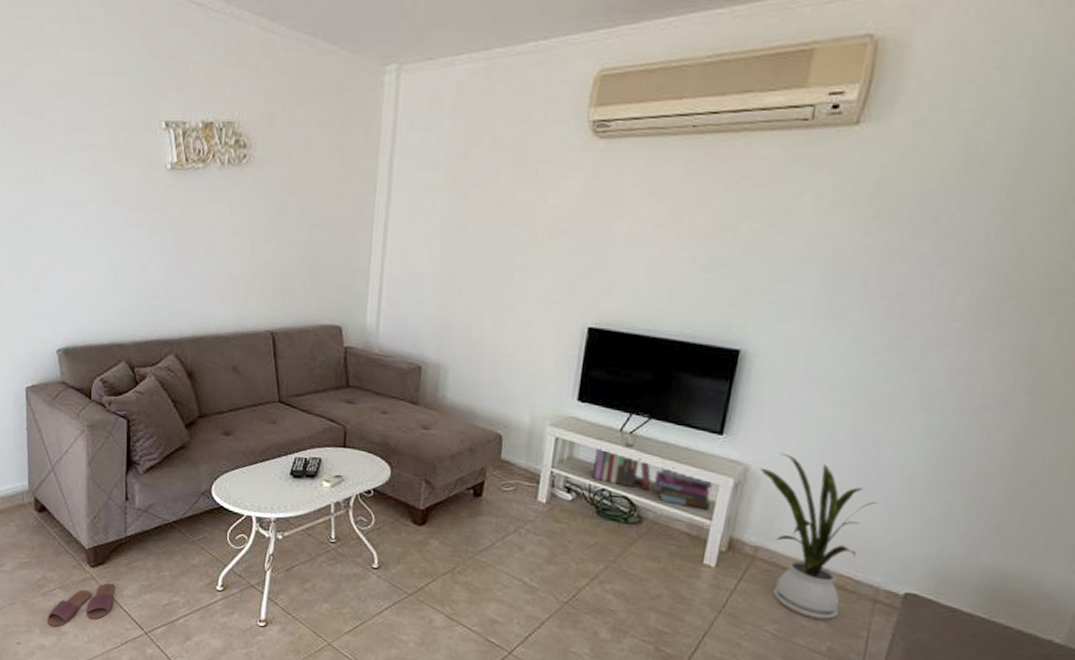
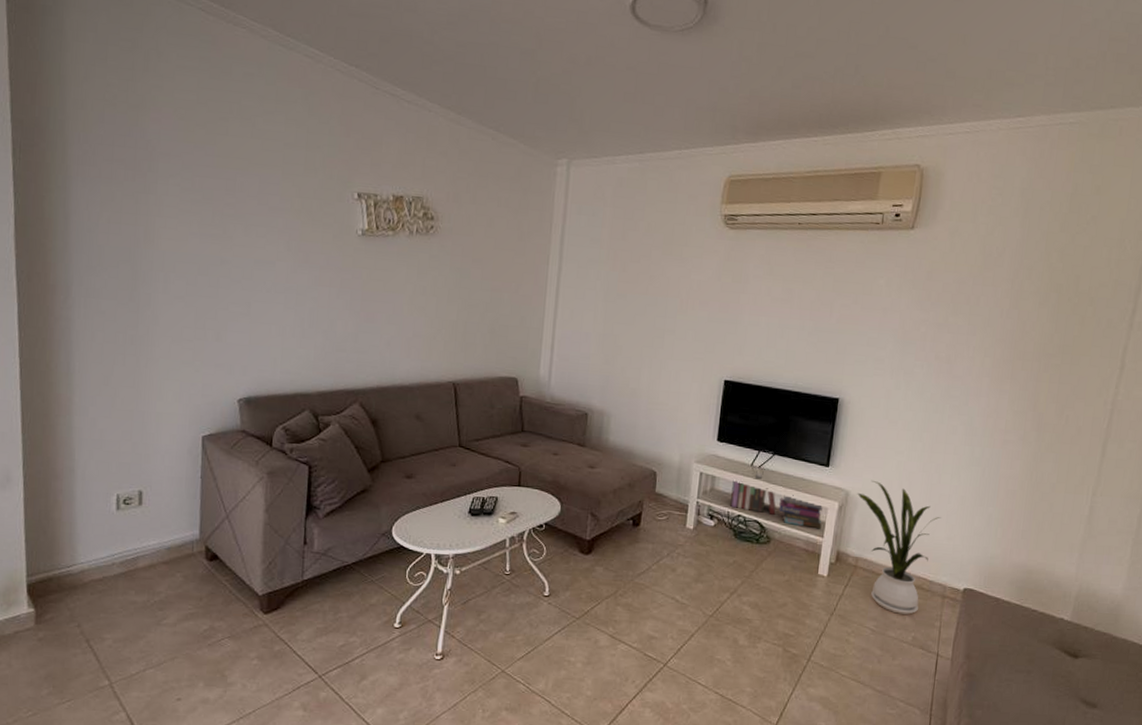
slippers: present [48,583,114,627] -> none [213,628,288,678]

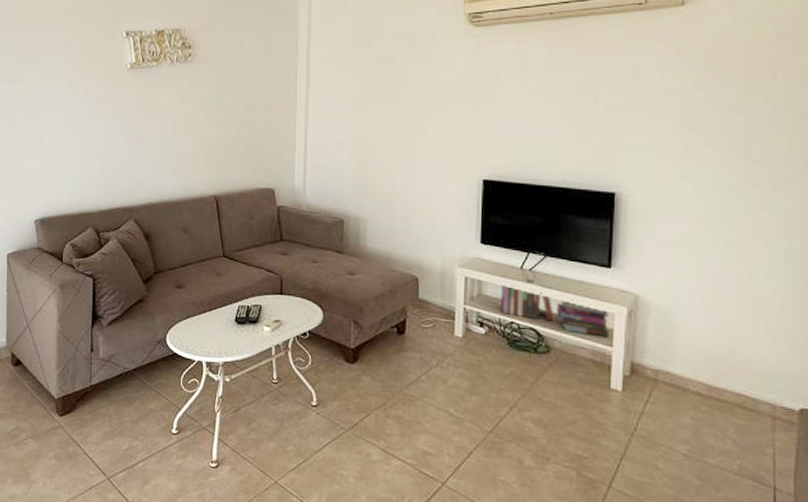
house plant: present [857,480,941,615] -> none [649,281,759,438]

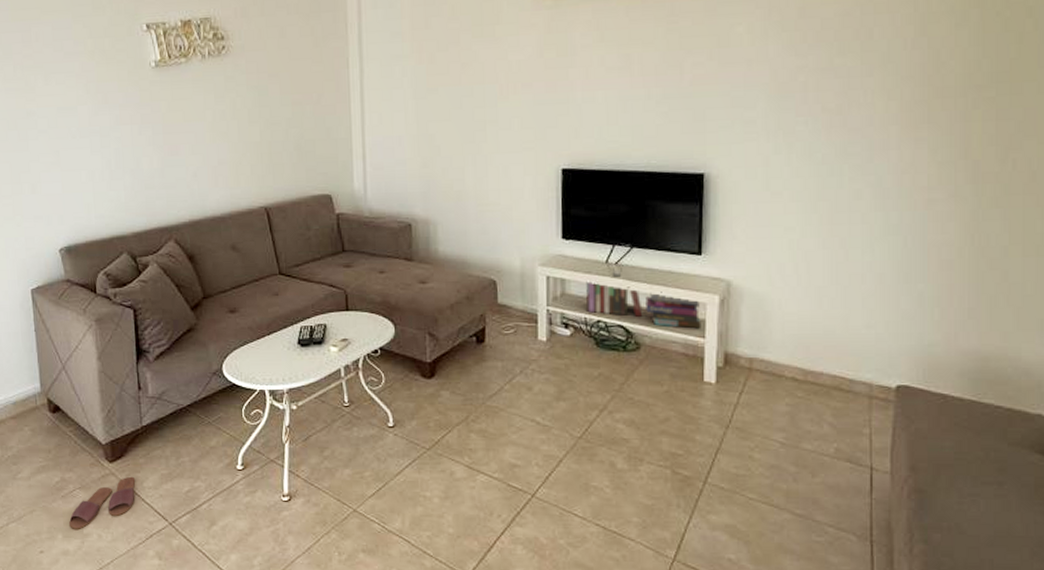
slippers: none [19,430,80,476] -> present [69,476,135,529]

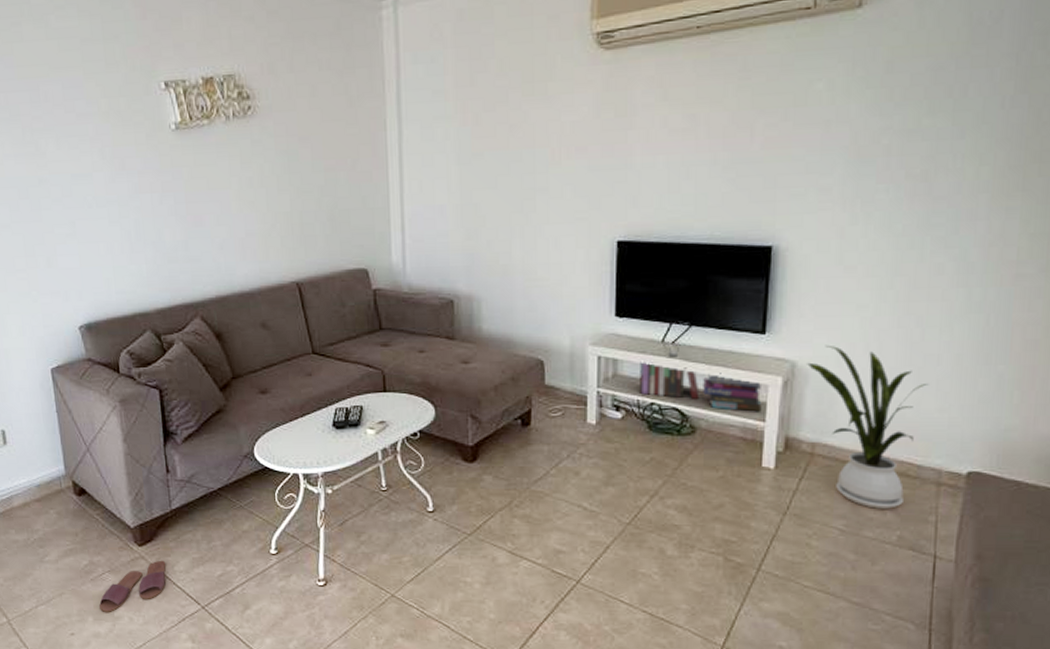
house plant: none [741,265,855,422] -> present [807,344,929,509]

